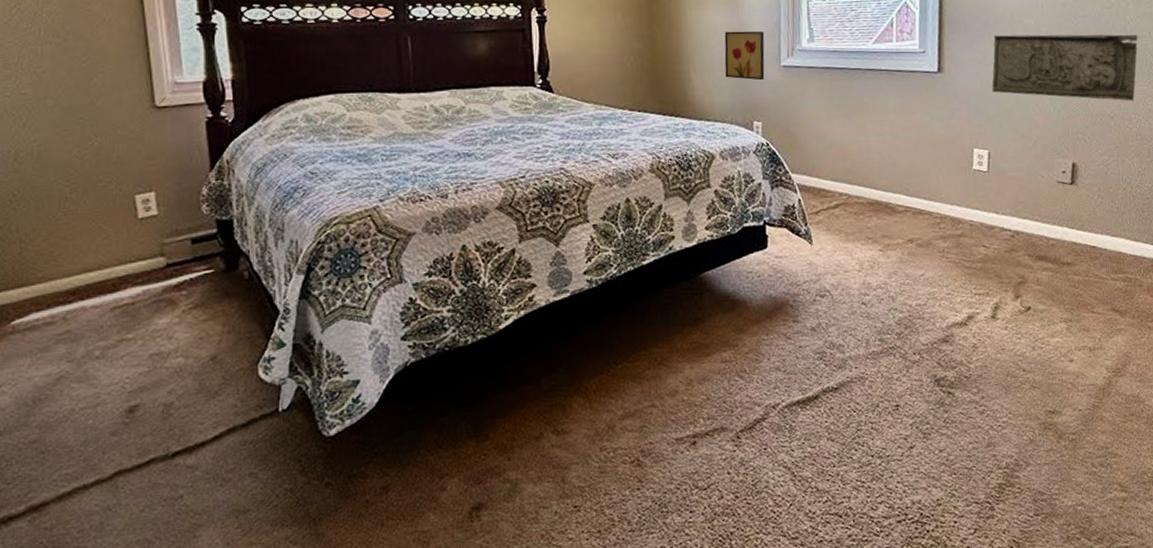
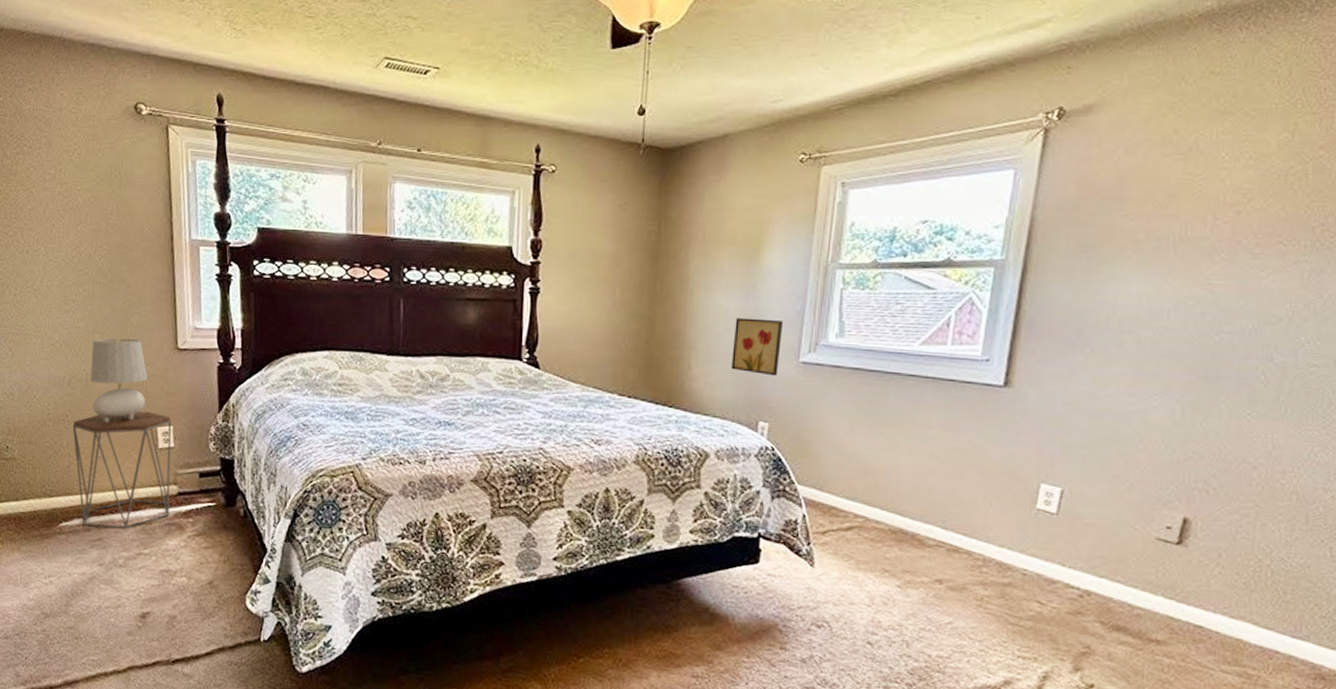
side table: none [23,179,157,320] -> present [72,411,172,528]
table lamp: none [43,100,120,197] -> present [90,338,148,423]
relief panel: present [992,34,1138,101] -> none [1078,348,1315,449]

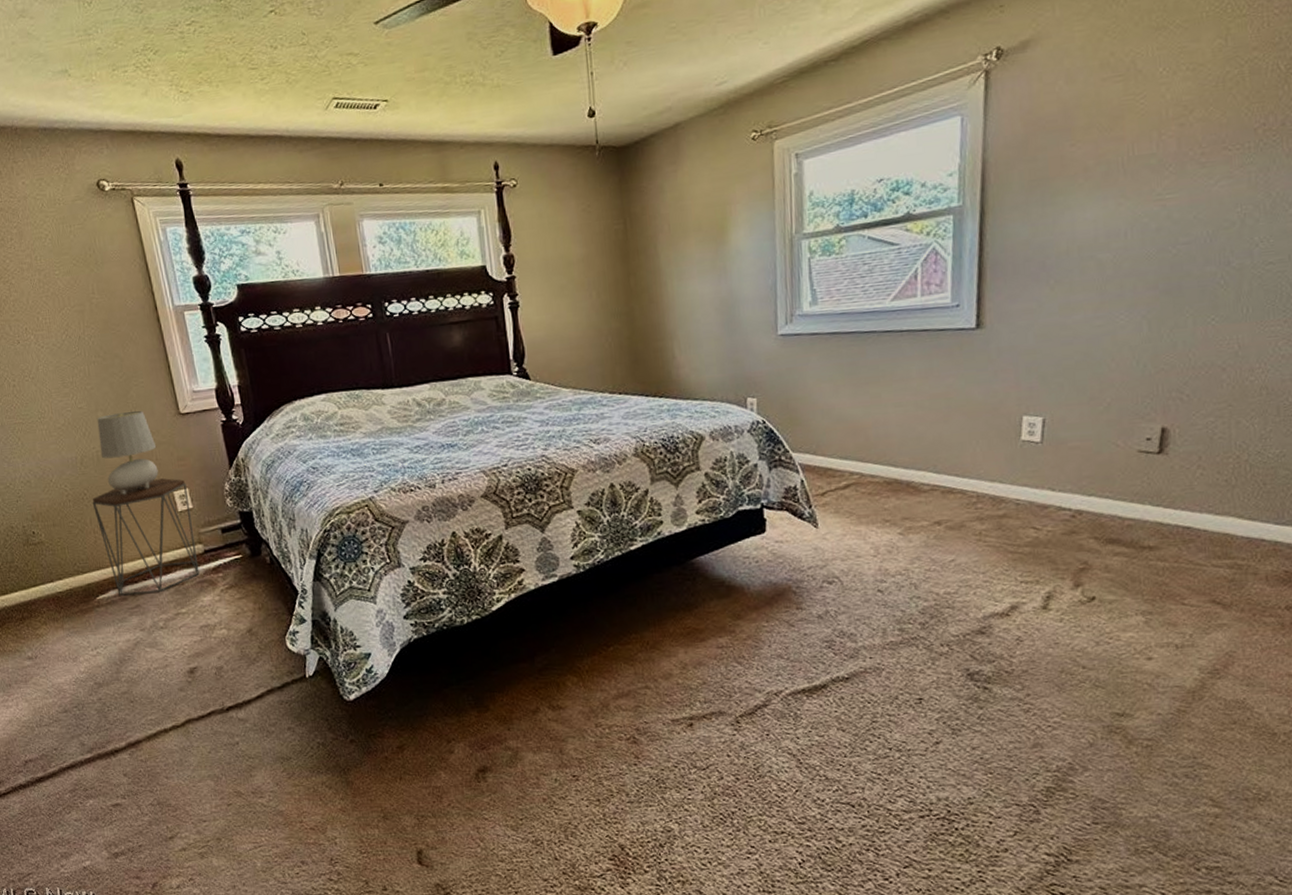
wall art: present [731,318,784,376] -> none [711,298,759,353]

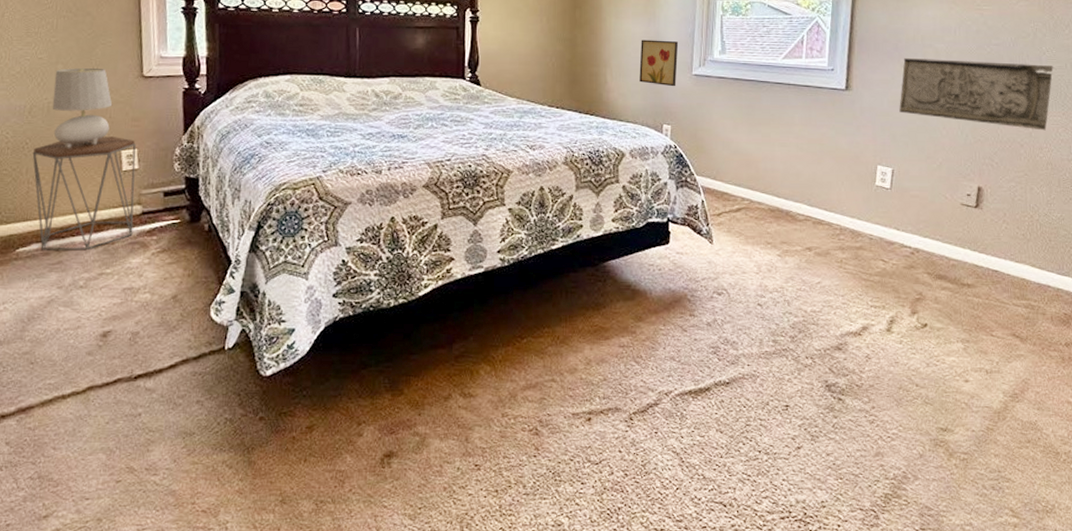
wall art: none [711,298,759,353] -> present [639,39,679,87]
relief panel: none [1049,260,1270,348] -> present [899,58,1053,131]

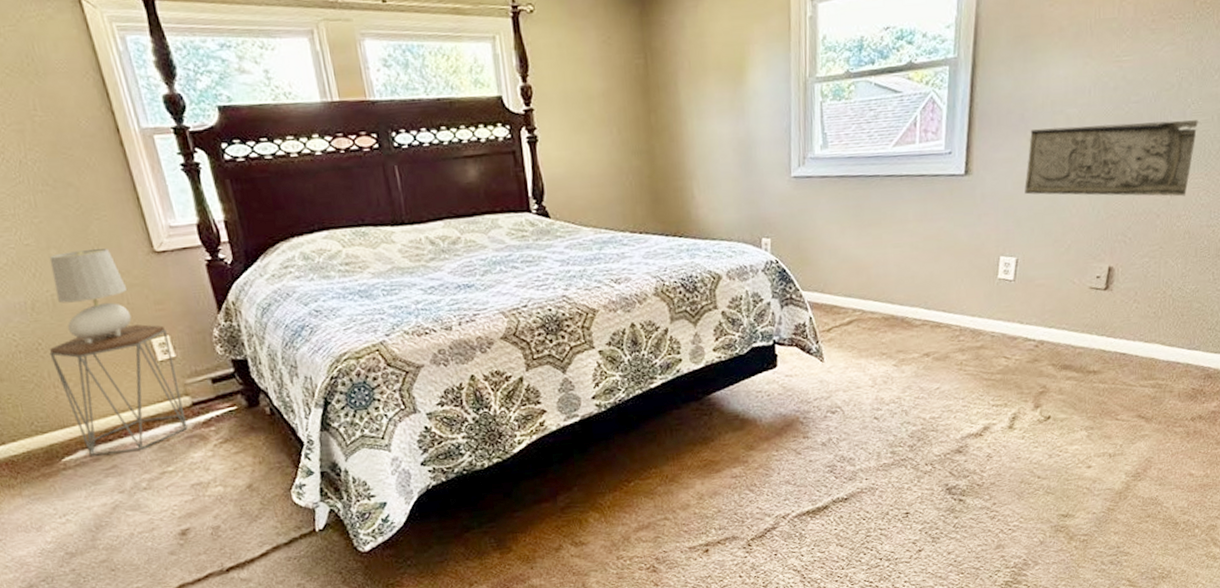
wall art: present [639,39,679,87] -> none [729,139,774,194]

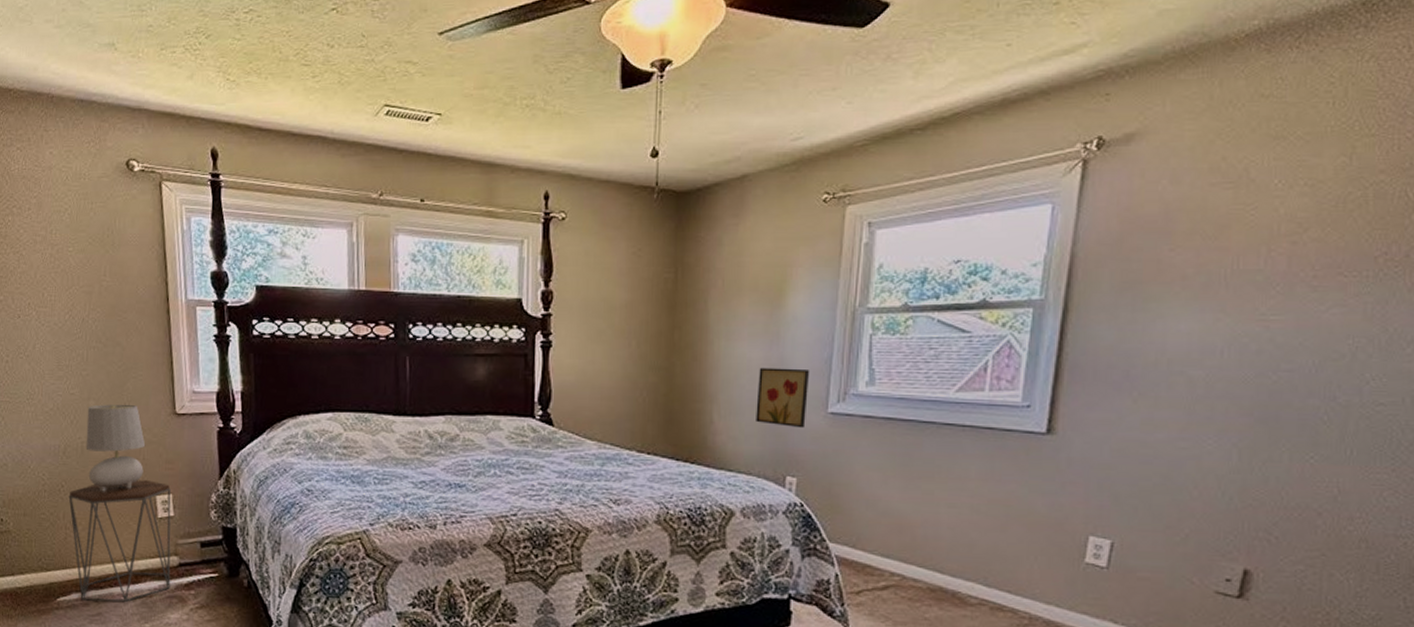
wall art: none [729,139,774,194] -> present [756,367,810,429]
relief panel: present [1025,120,1198,197] -> none [1127,390,1381,494]

